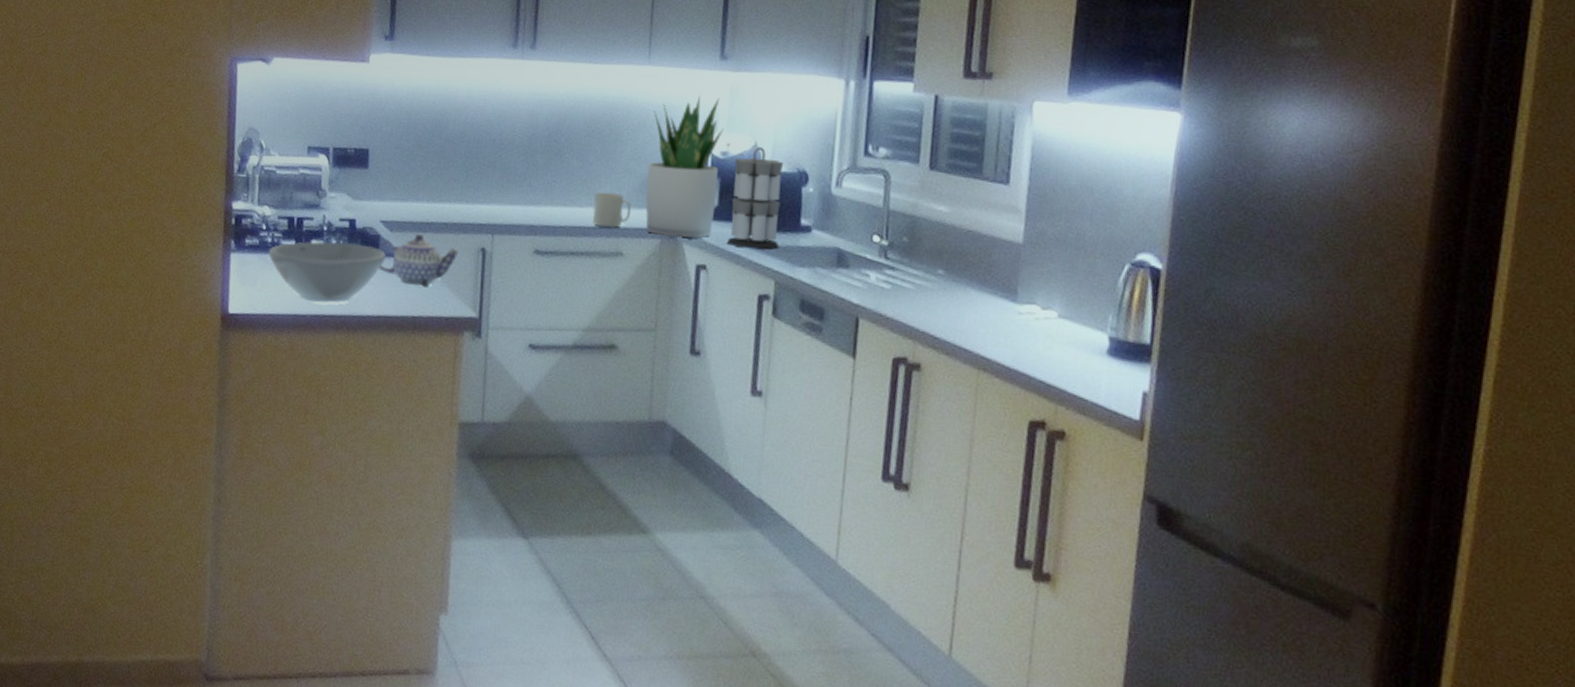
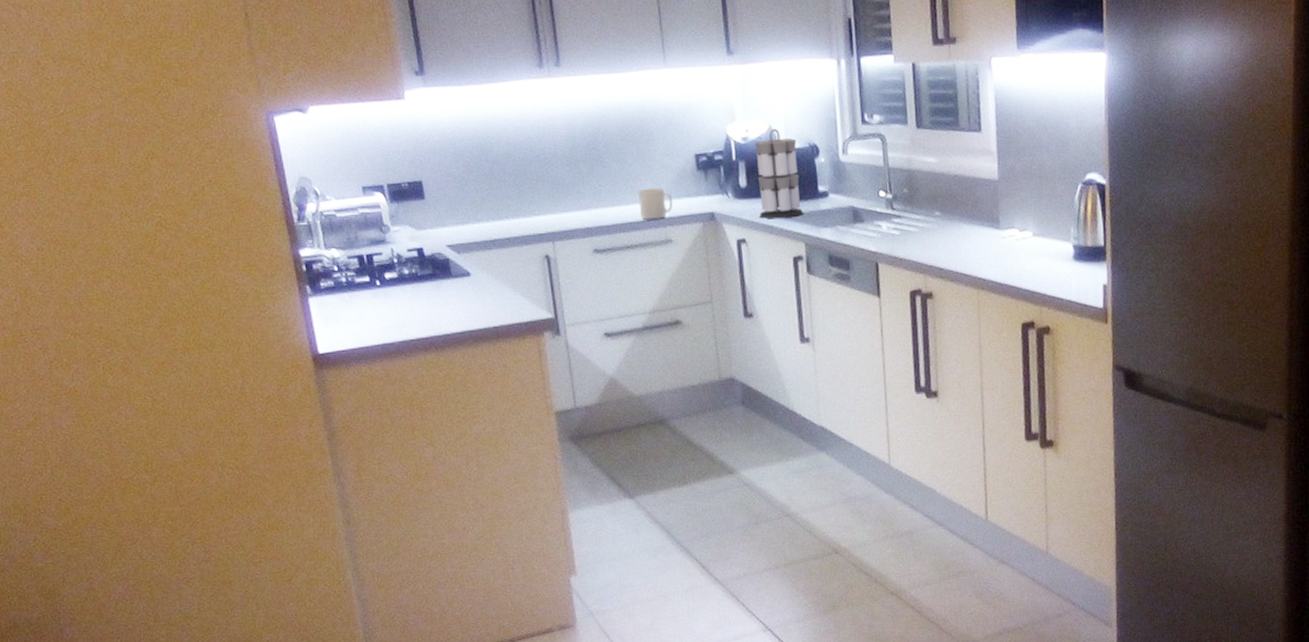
bowl: present [268,241,386,304] -> none [345,270,458,330]
teapot: present [378,233,459,286] -> none [451,251,526,299]
planter: present [645,95,723,239] -> none [677,90,746,220]

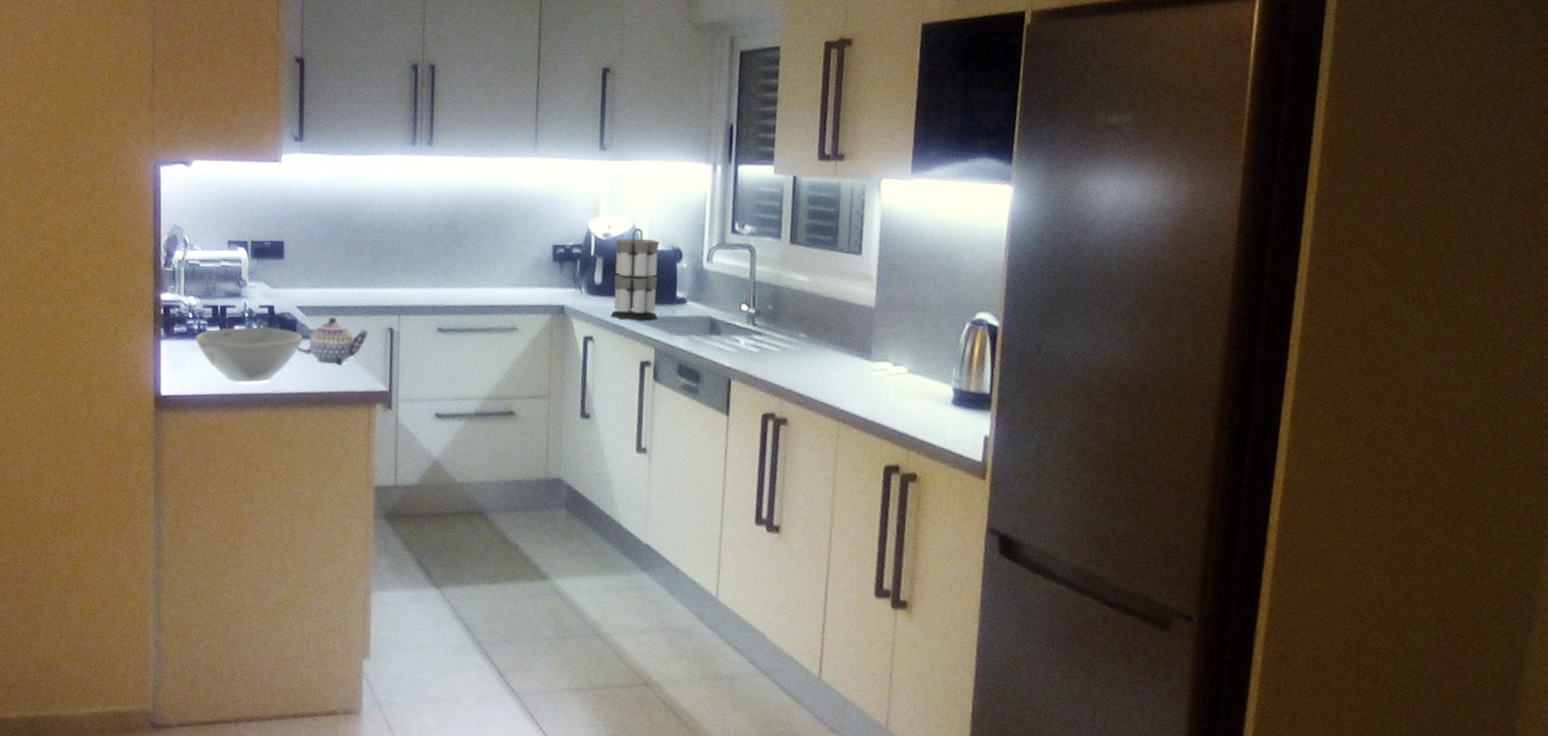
bowl: none [345,270,458,330] -> present [195,327,303,384]
teapot: none [451,251,526,299] -> present [296,316,369,364]
mug: present [638,187,672,220] -> none [489,273,523,305]

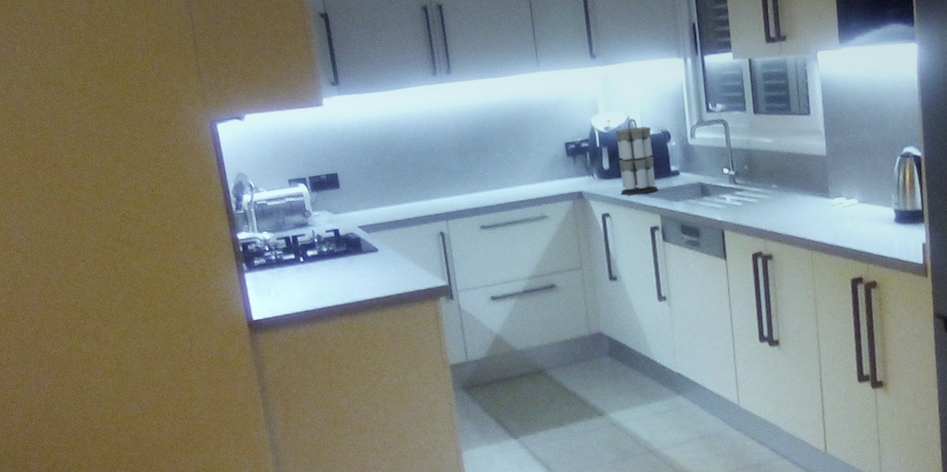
bowl: present [195,327,303,384] -> none [274,247,368,298]
teapot: present [296,316,369,364] -> none [361,230,424,271]

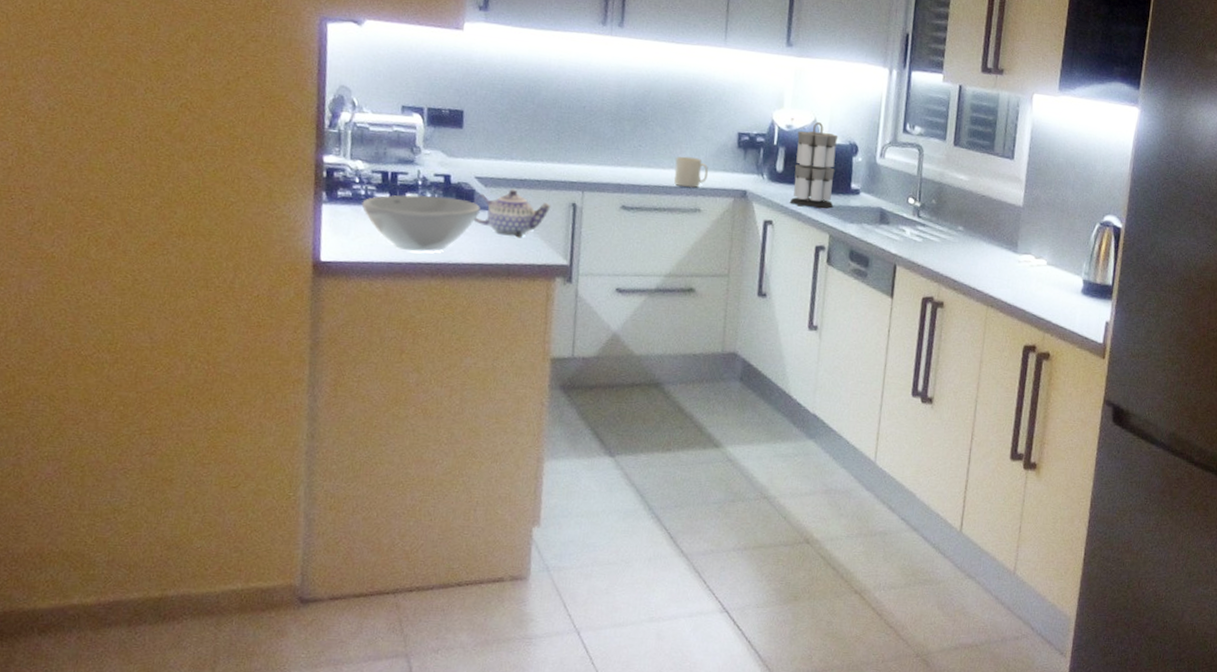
bowl: none [274,247,368,298] -> present [361,195,480,253]
teapot: none [361,230,424,271] -> present [473,189,551,237]
mug: none [517,172,547,199] -> present [674,156,708,187]

